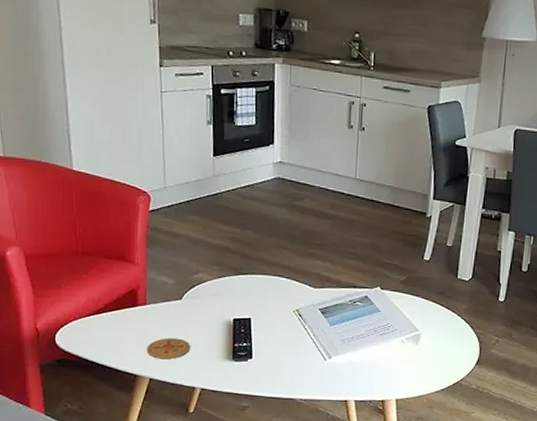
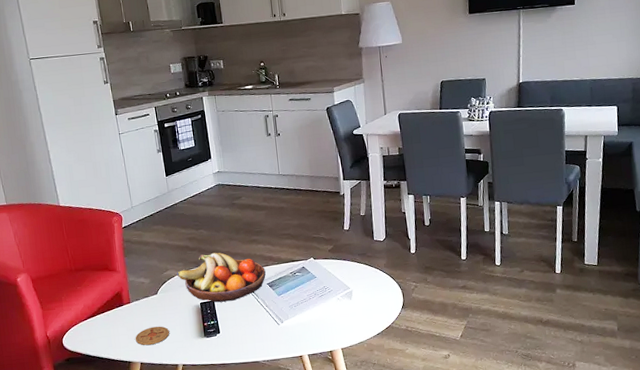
fruit bowl: none [209,260,320,323] -> present [176,252,266,303]

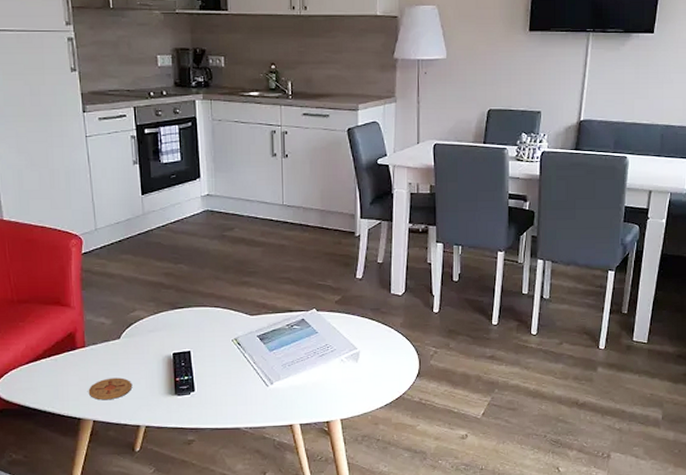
fruit bowl: present [176,252,266,303] -> none [146,293,257,354]

